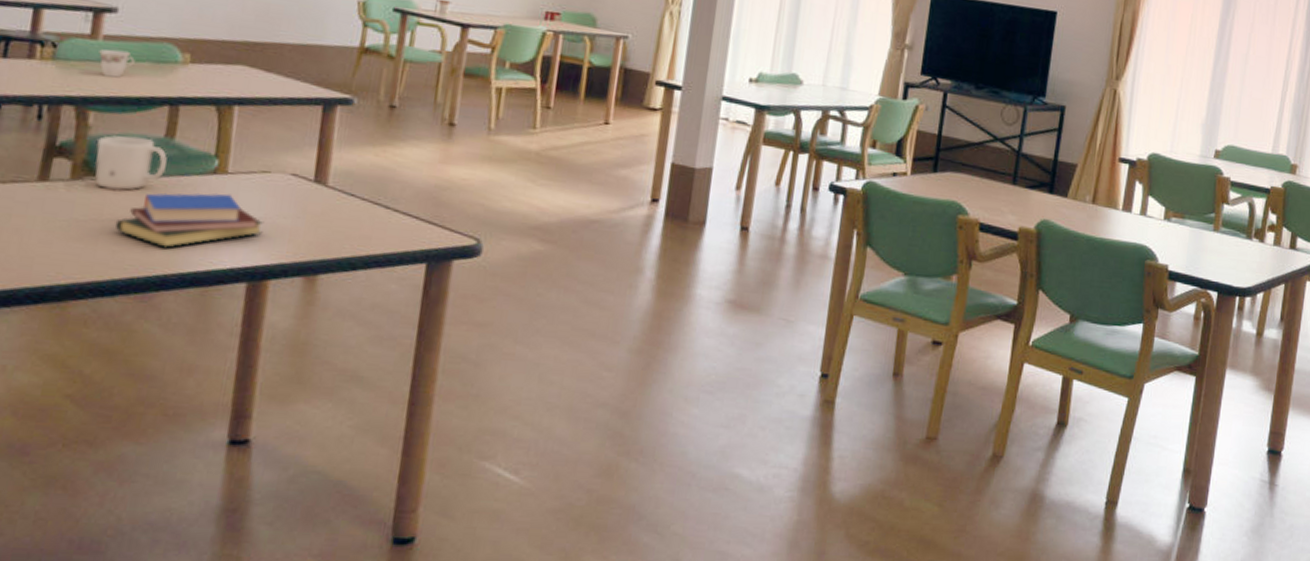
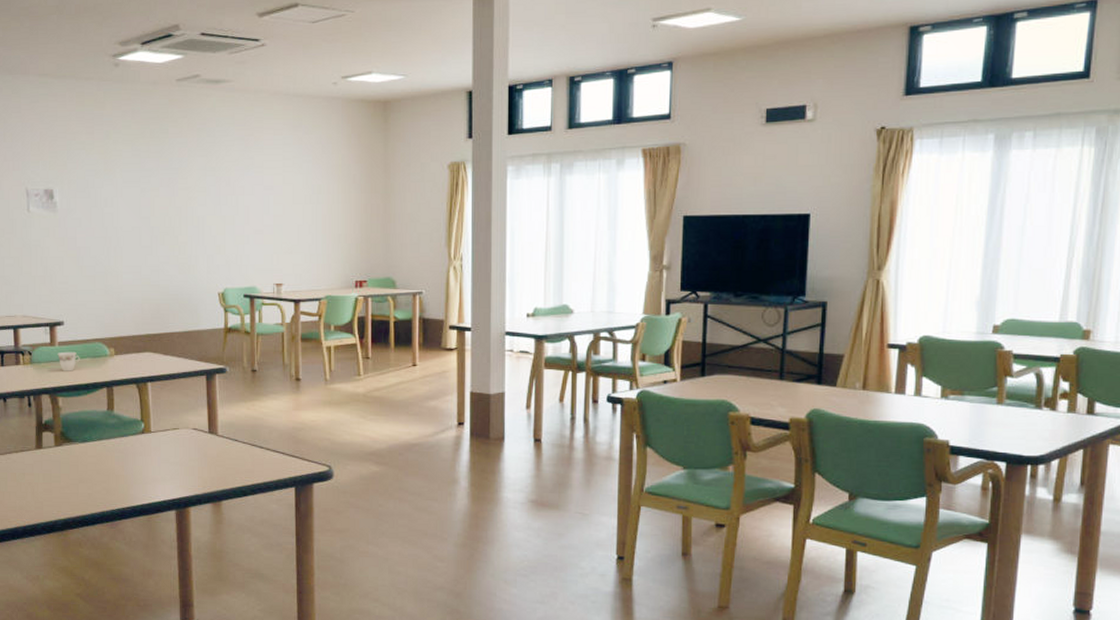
mug: present [94,135,167,191] -> none [67,412,111,452]
book: present [114,192,265,248] -> none [87,447,180,489]

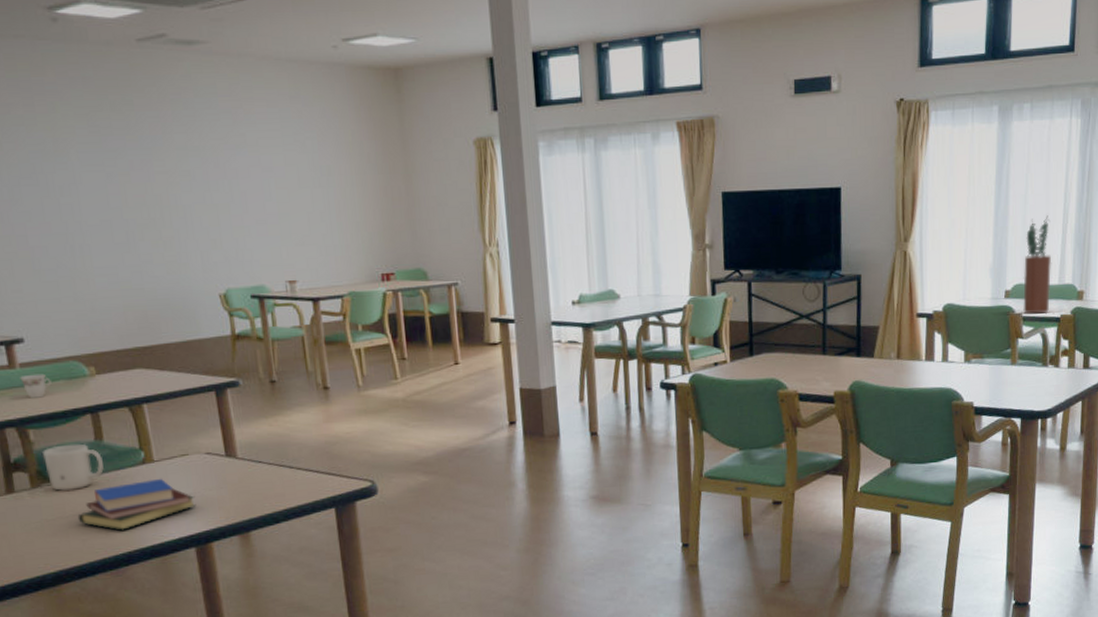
mug: none [67,412,111,452] -> present [43,443,104,492]
book: none [87,447,180,489] -> present [77,478,197,530]
vase: none [1014,248,1053,352] -> present [1023,215,1052,314]

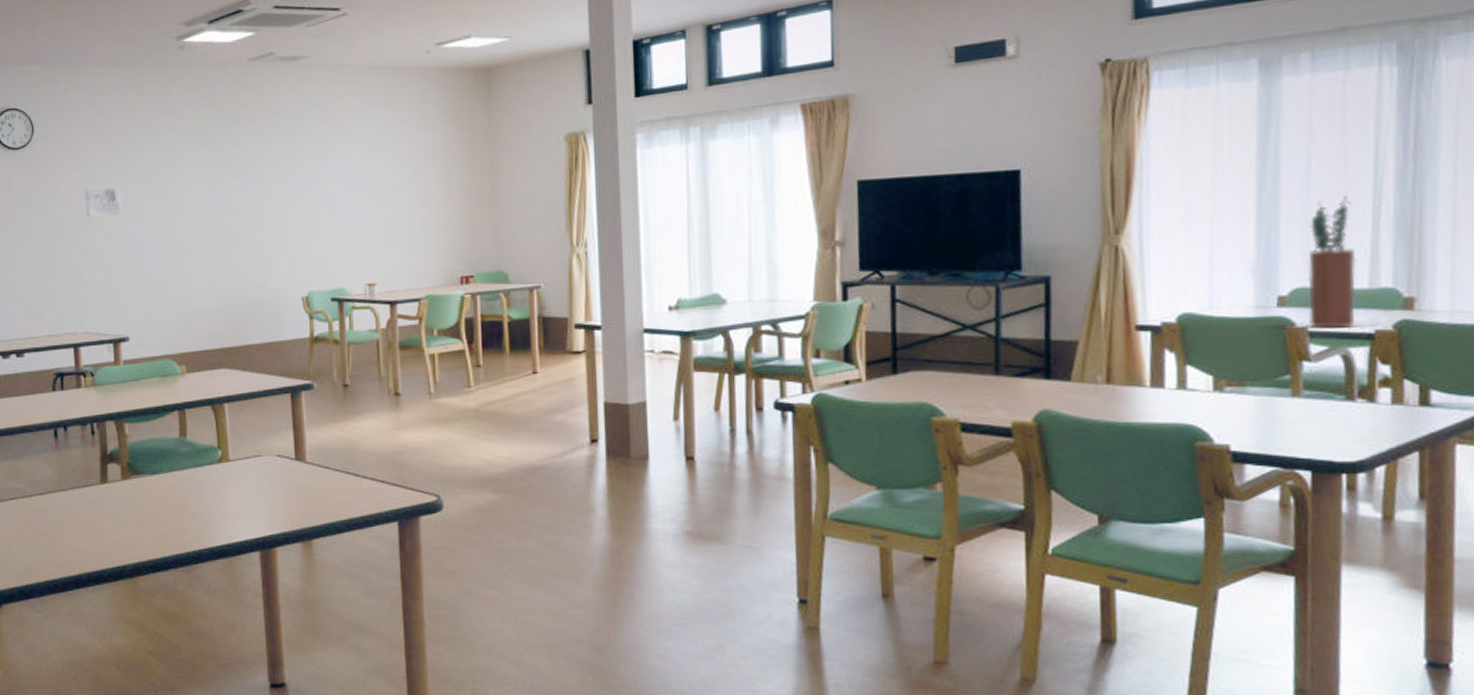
teacup: present [20,373,52,398] -> none [122,370,148,394]
mug: present [43,443,104,492] -> none [134,439,185,485]
book: present [77,478,197,530] -> none [158,478,264,528]

